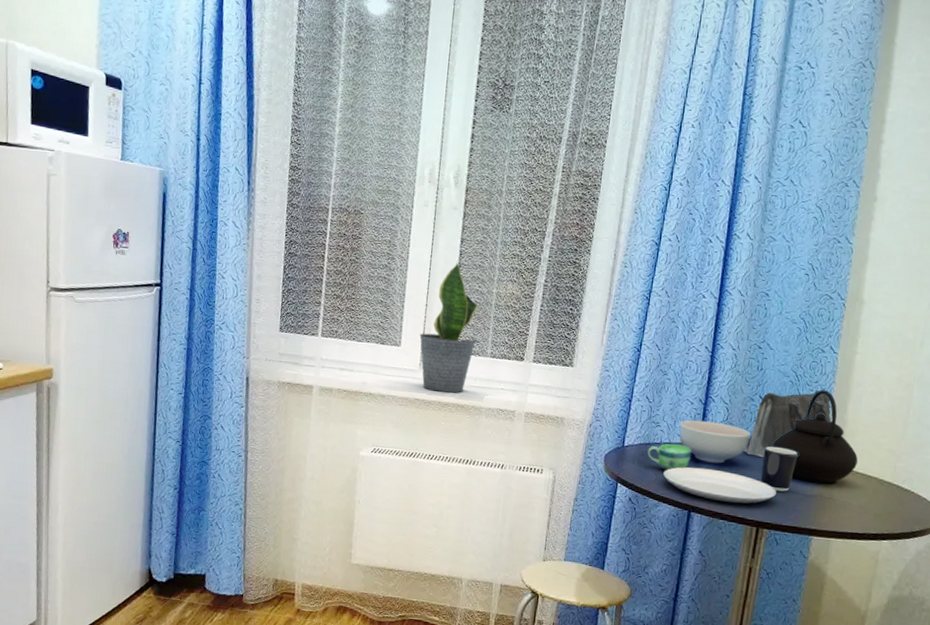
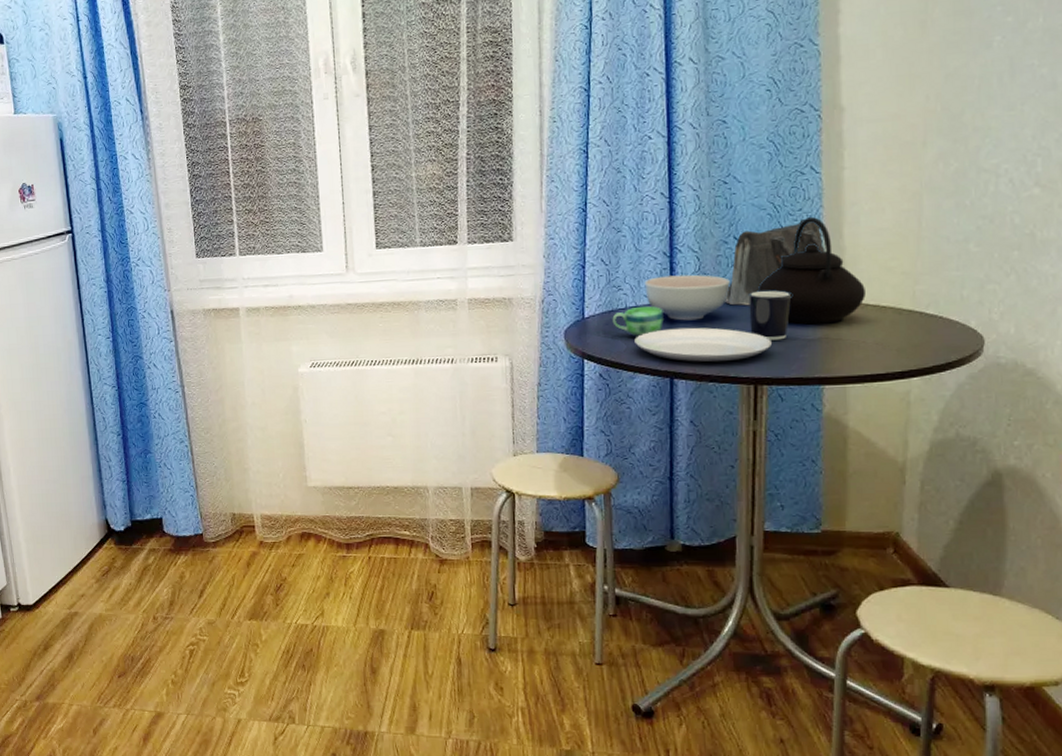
potted plant: present [419,262,480,393] -> none [341,151,402,293]

